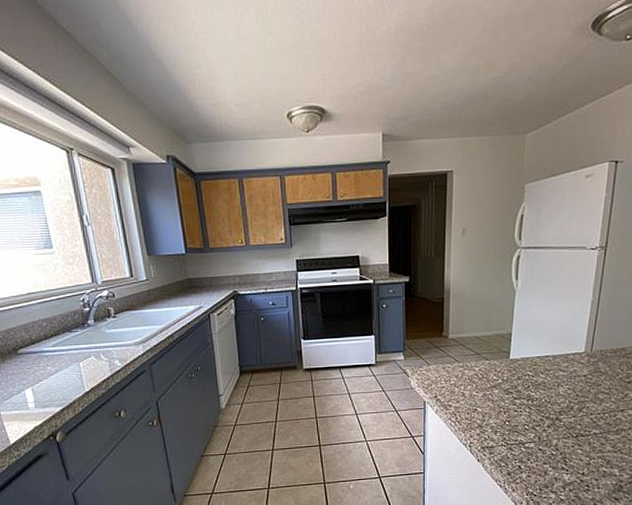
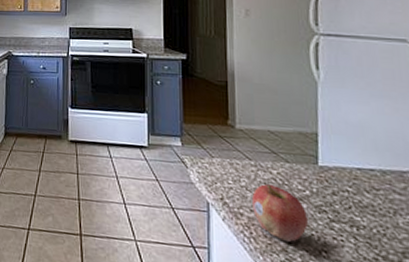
fruit: none [459,379,499,420] -> present [252,184,309,243]

